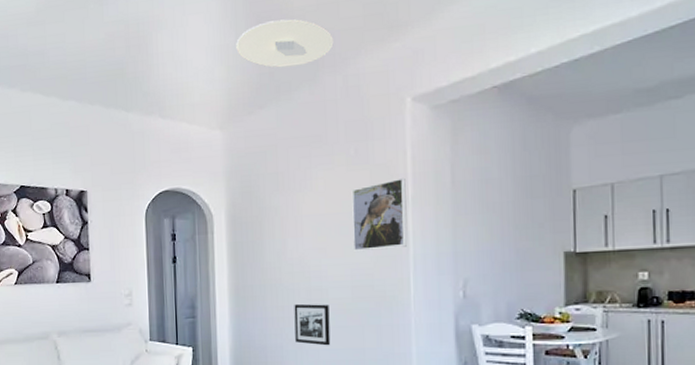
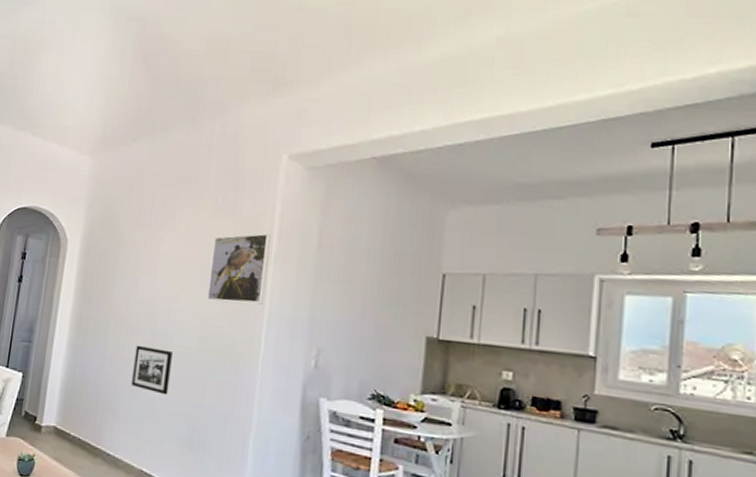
ceiling light: present [236,19,334,68] -> none [119,59,218,106]

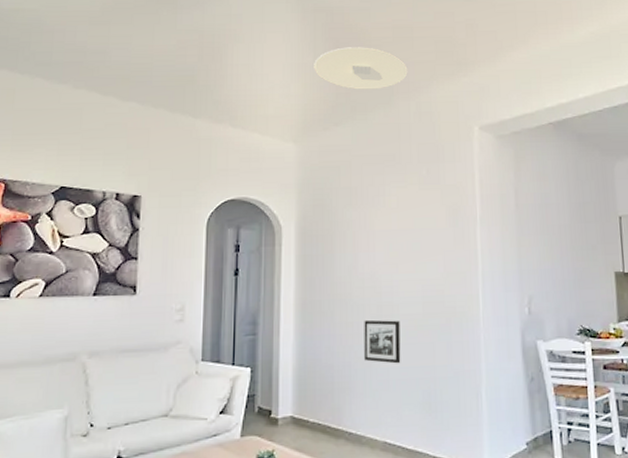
ceiling light: none [119,59,218,106] -> present [314,47,408,90]
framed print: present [207,233,271,305] -> none [423,198,477,267]

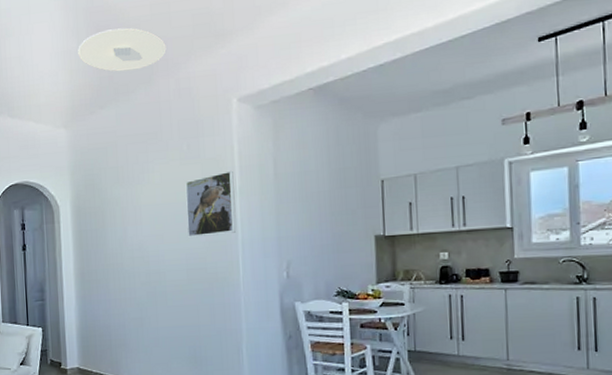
picture frame: present [364,319,401,364] -> none [135,286,169,324]
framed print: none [423,198,477,267] -> present [185,170,237,237]

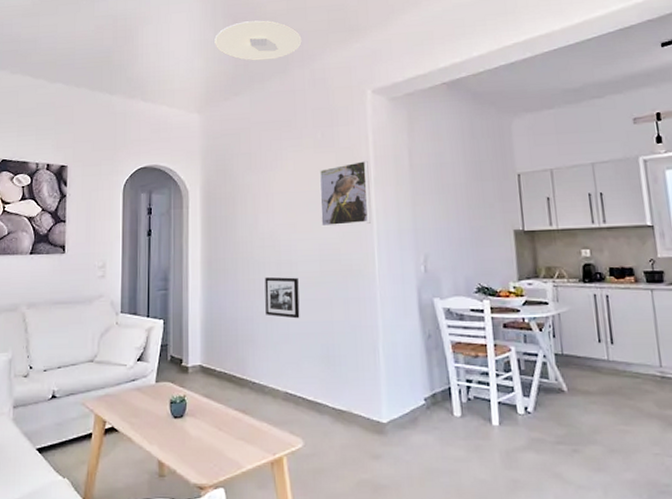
picture frame: none [135,286,169,324] -> present [264,276,300,319]

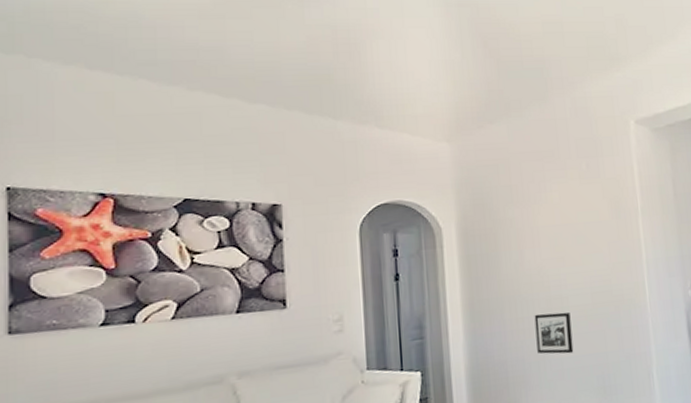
ceiling light: present [214,20,302,61] -> none [462,42,561,87]
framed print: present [319,160,372,227] -> none [585,190,641,259]

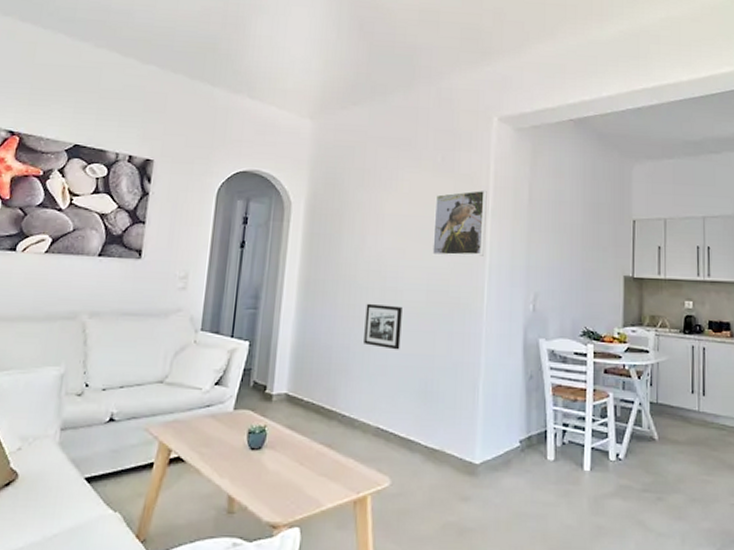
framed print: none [585,190,641,259] -> present [432,190,487,257]

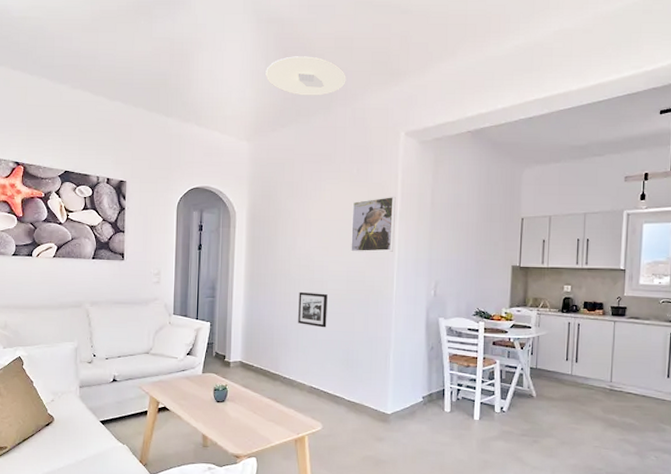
ceiling light: none [336,26,431,72] -> present [265,56,346,96]

